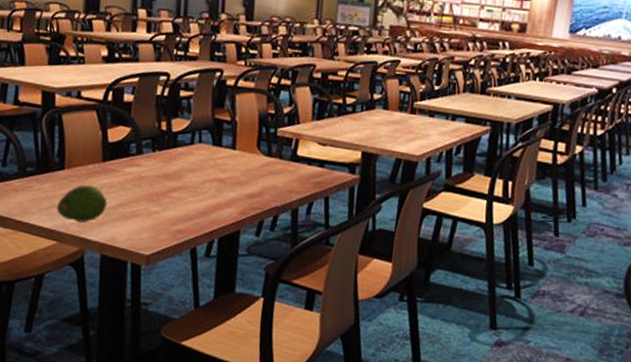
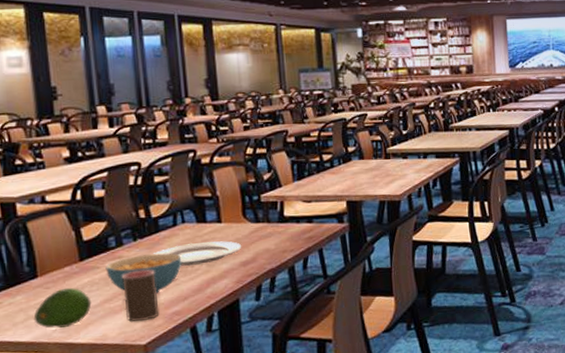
cereal bowl: none [124,166,193,208] -> present [105,253,182,294]
cup: none [135,181,167,233] -> present [122,269,160,323]
plate: none [169,164,251,188] -> present [154,241,242,266]

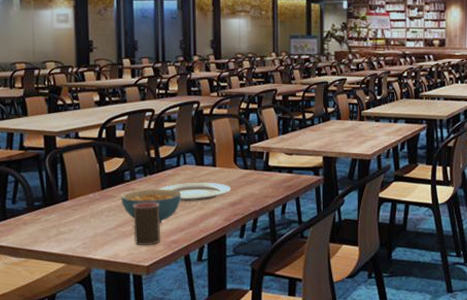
fruit: present [33,287,92,329] -> none [63,211,108,245]

